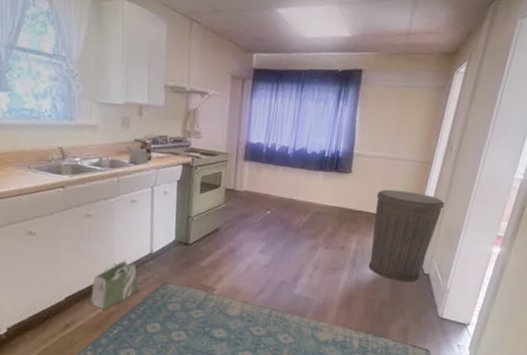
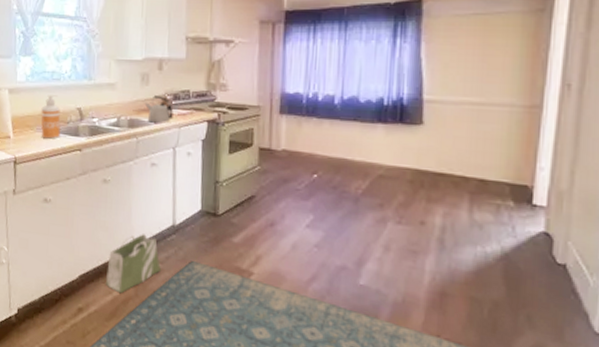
soap dispenser: none [21,133,42,176] -> present [41,95,61,139]
trash can: present [369,189,445,282] -> none [463,144,574,276]

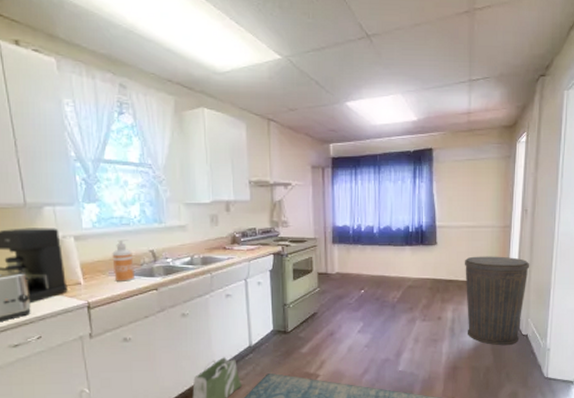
kettle: present [144,95,173,123] -> none [215,234,243,259]
trash can: none [463,144,574,276] -> present [464,256,530,346]

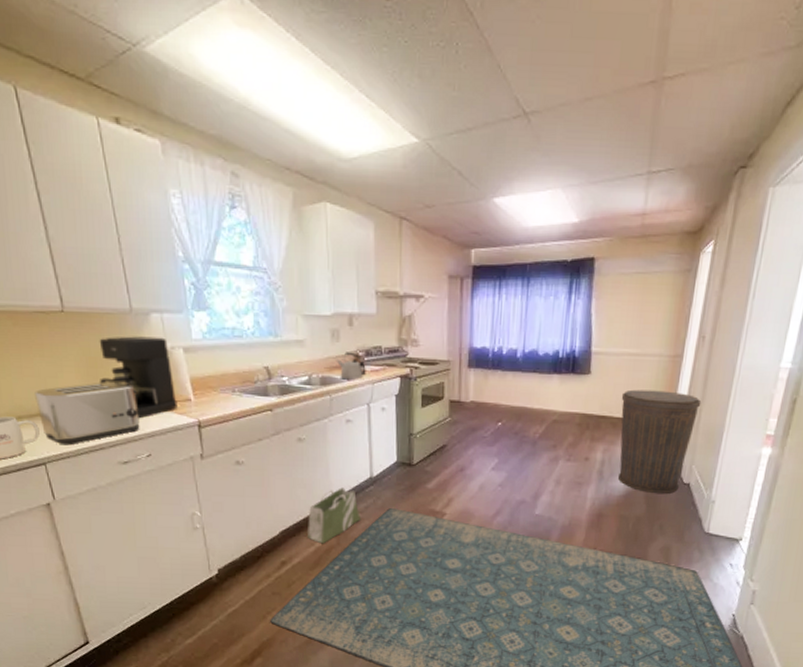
soap dispenser: present [112,240,134,282] -> none [224,353,247,400]
kettle: none [215,234,243,259] -> present [336,352,366,380]

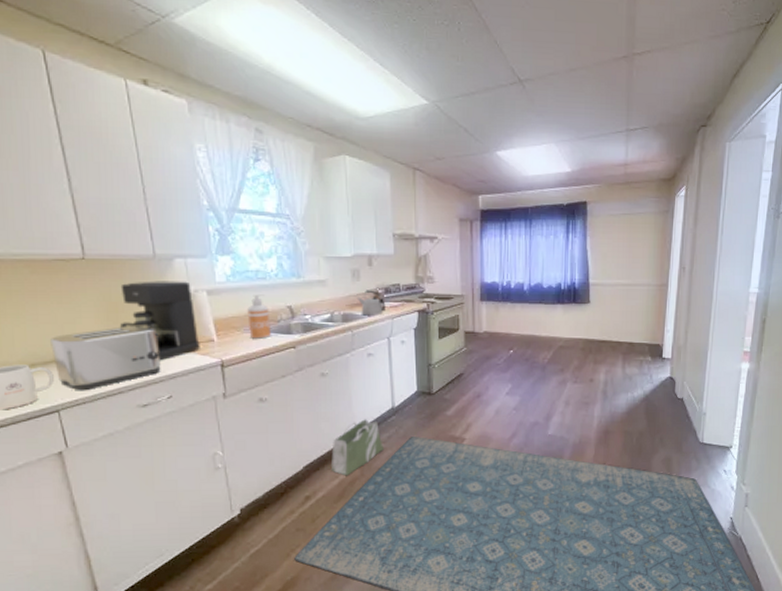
soap dispenser: none [224,353,247,400] -> present [247,294,271,339]
trash can: present [618,389,702,495] -> none [618,316,687,410]

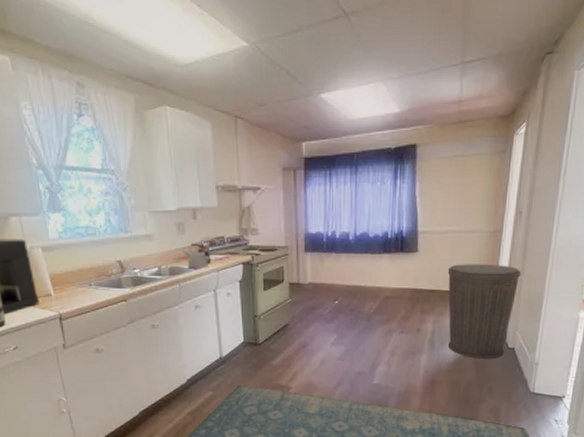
soap dispenser: present [247,294,271,339] -> none [80,250,103,293]
grocery bag: present [332,419,385,476] -> none [165,368,214,421]
trash can: none [618,316,687,410] -> present [447,264,522,359]

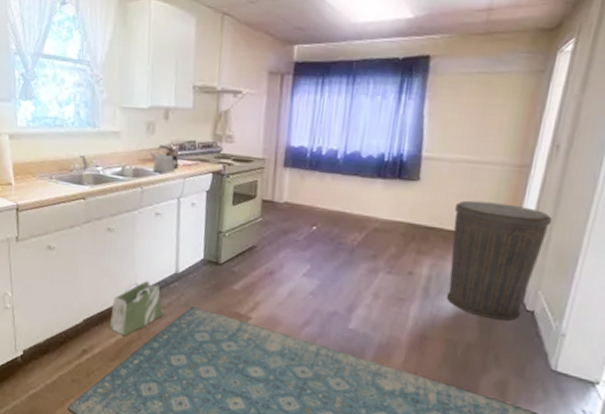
grocery bag: none [165,368,214,421] -> present [110,281,164,337]

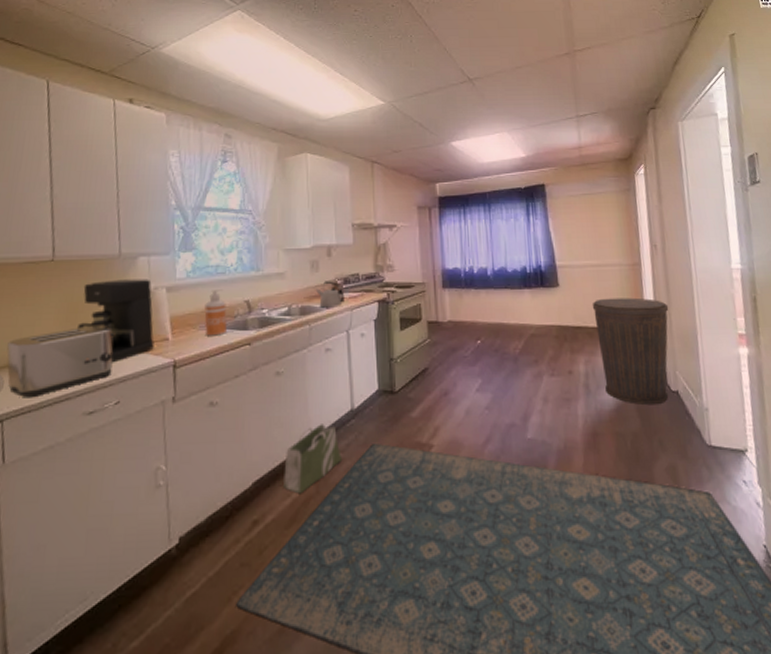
soap dispenser: none [43,141,64,187] -> present [204,289,227,336]

